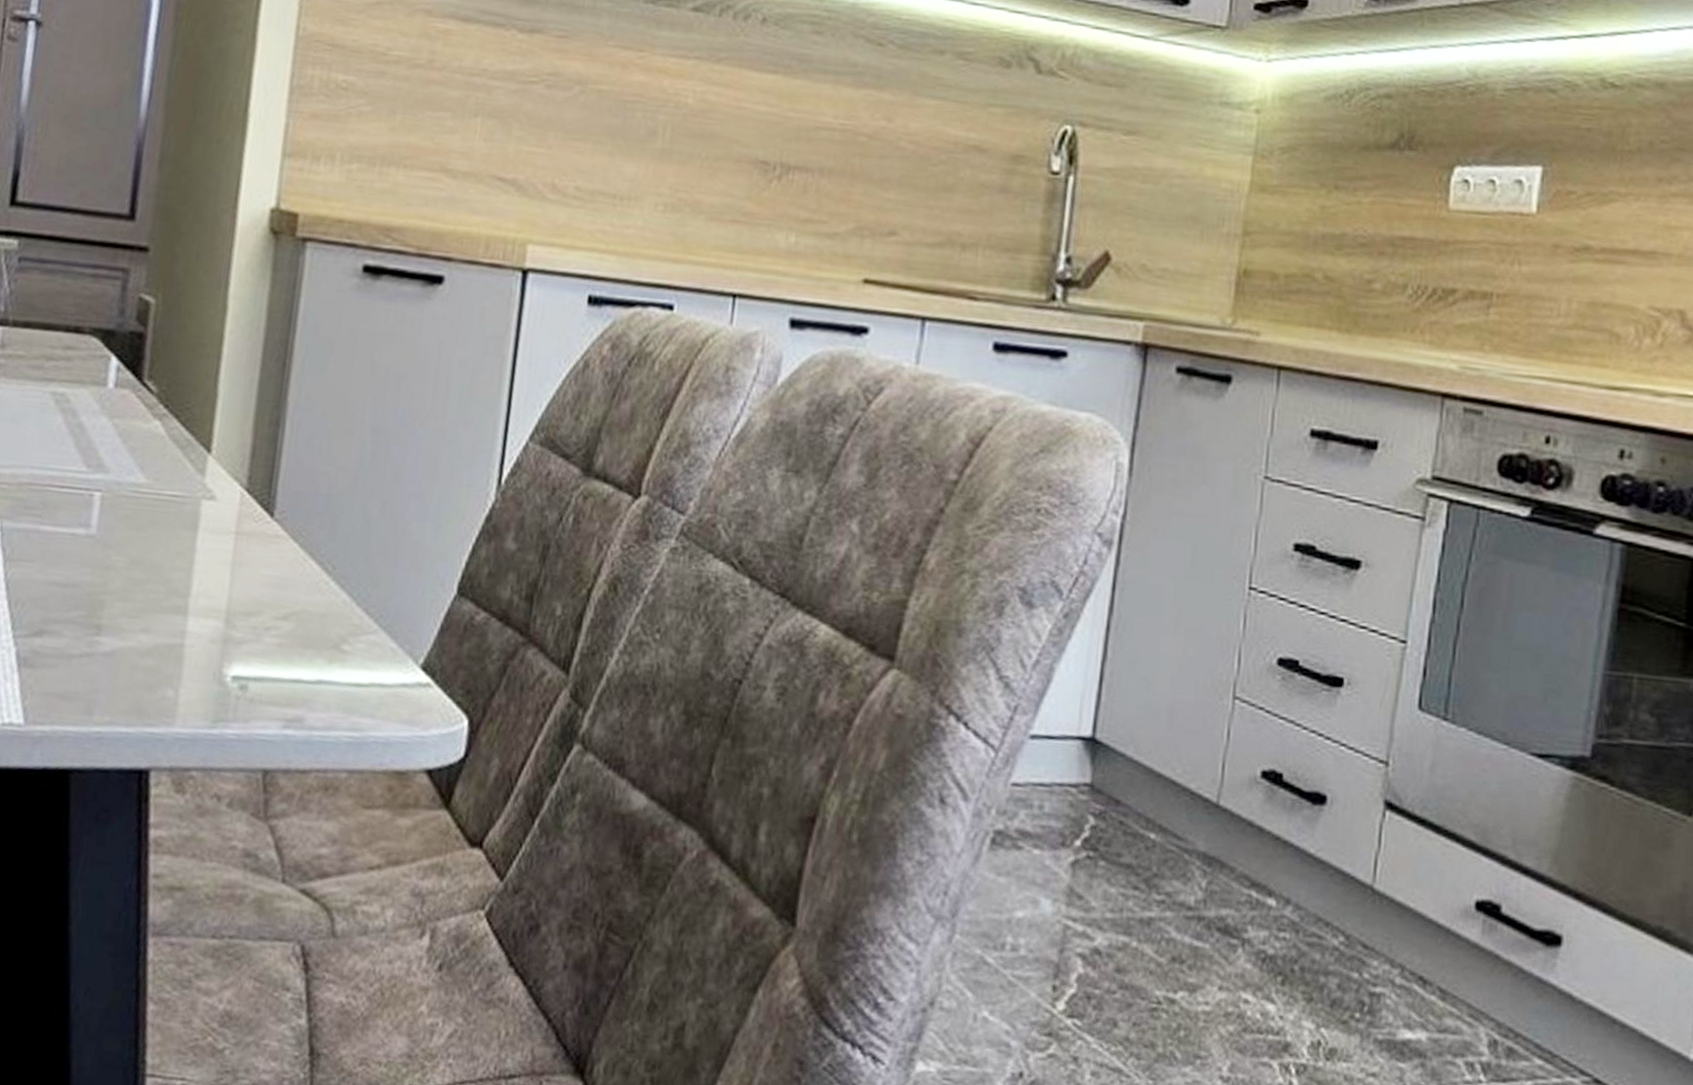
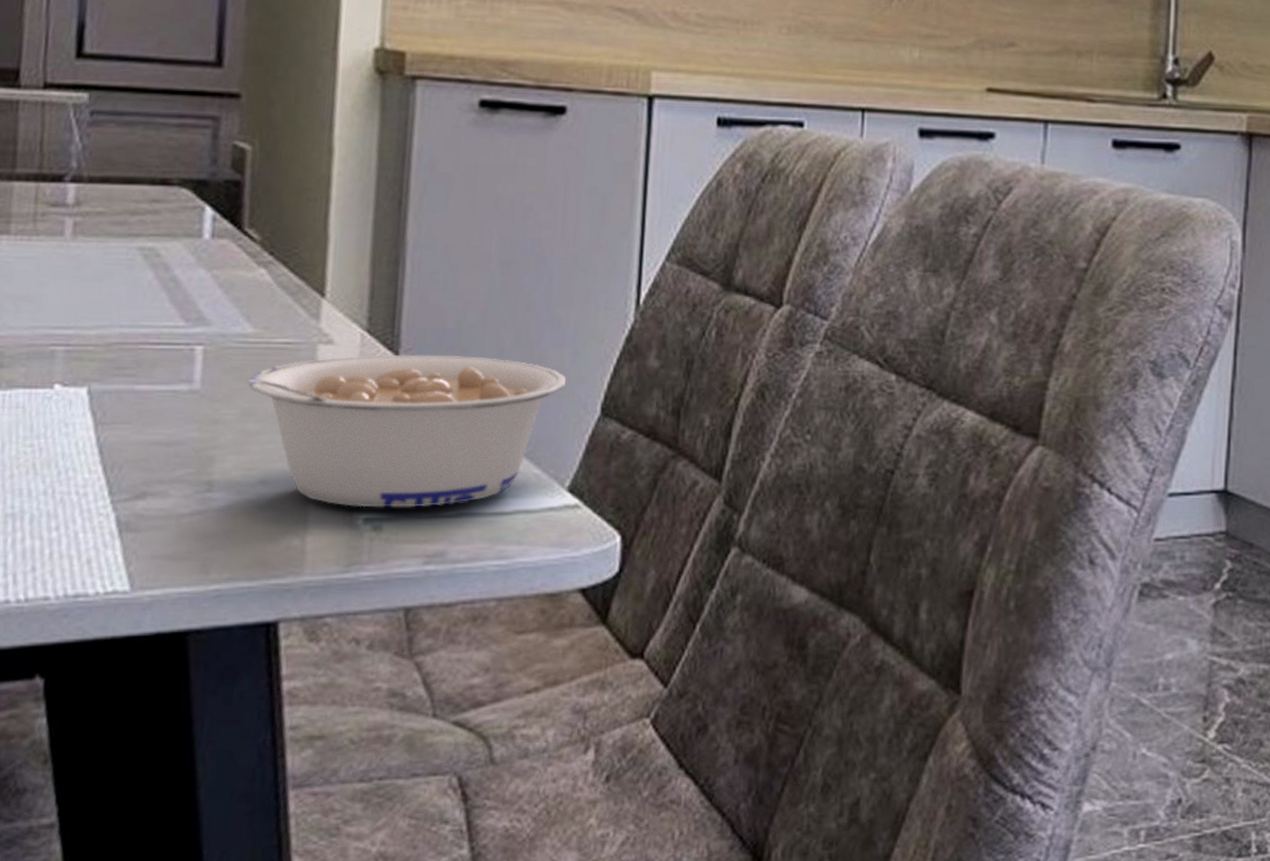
legume: none [137,513,427,672] -> present [247,354,567,508]

